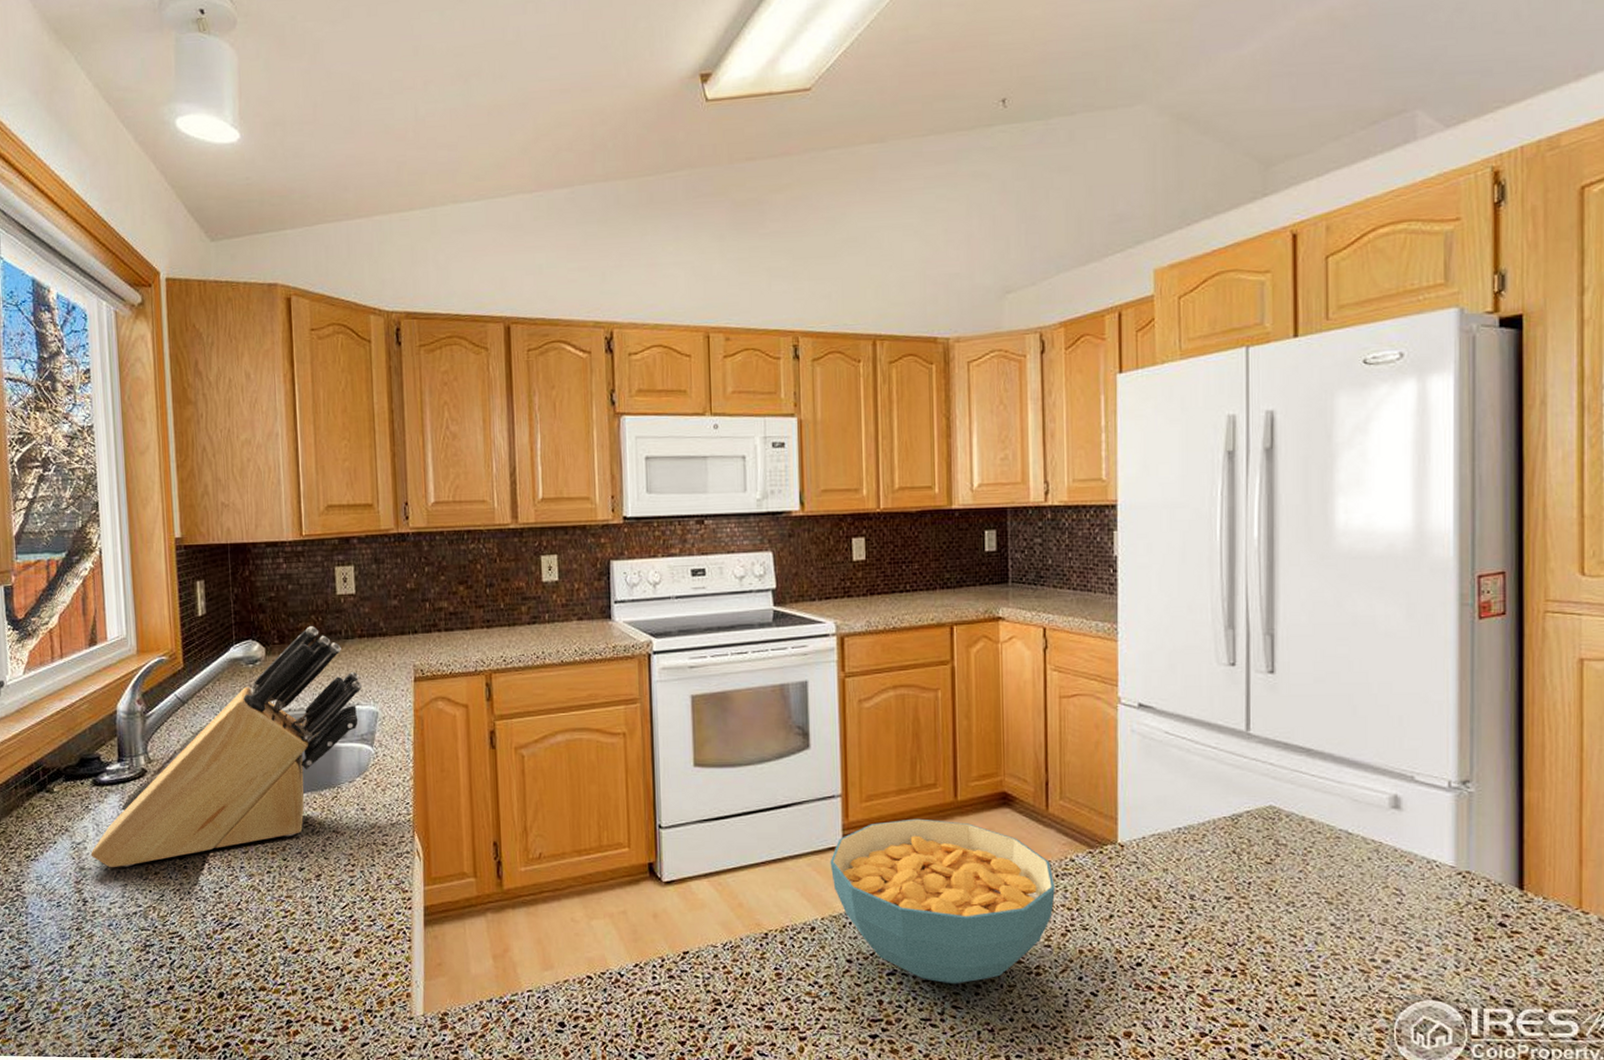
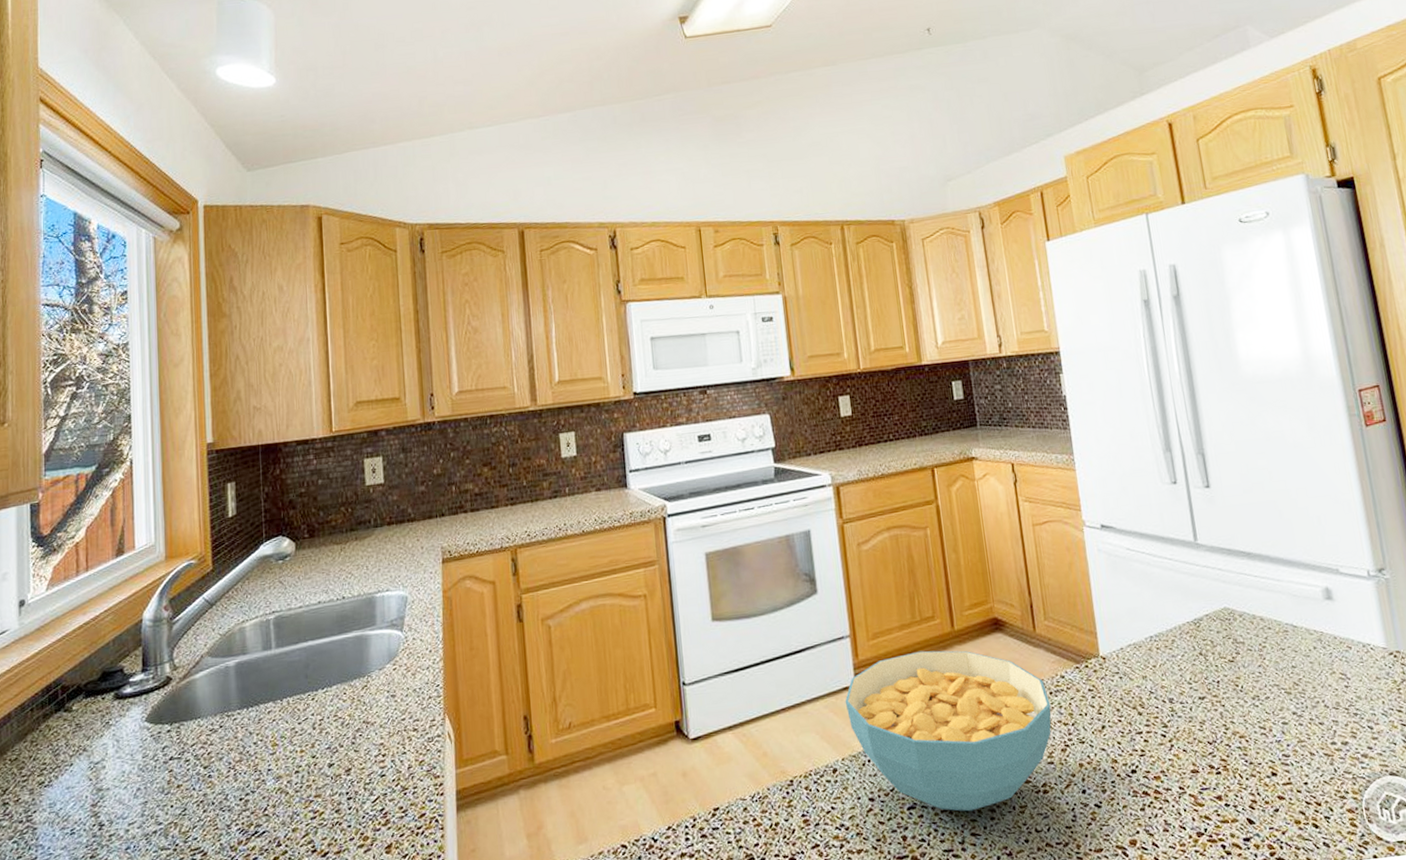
knife block: present [91,626,363,868] -> none [109,518,392,786]

